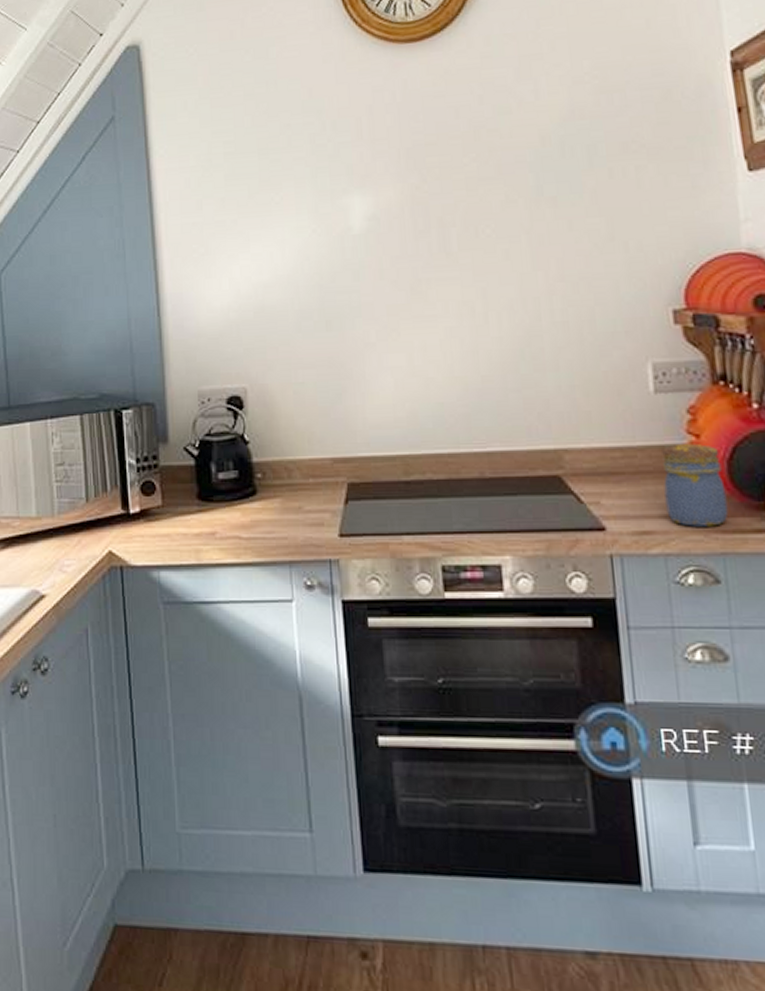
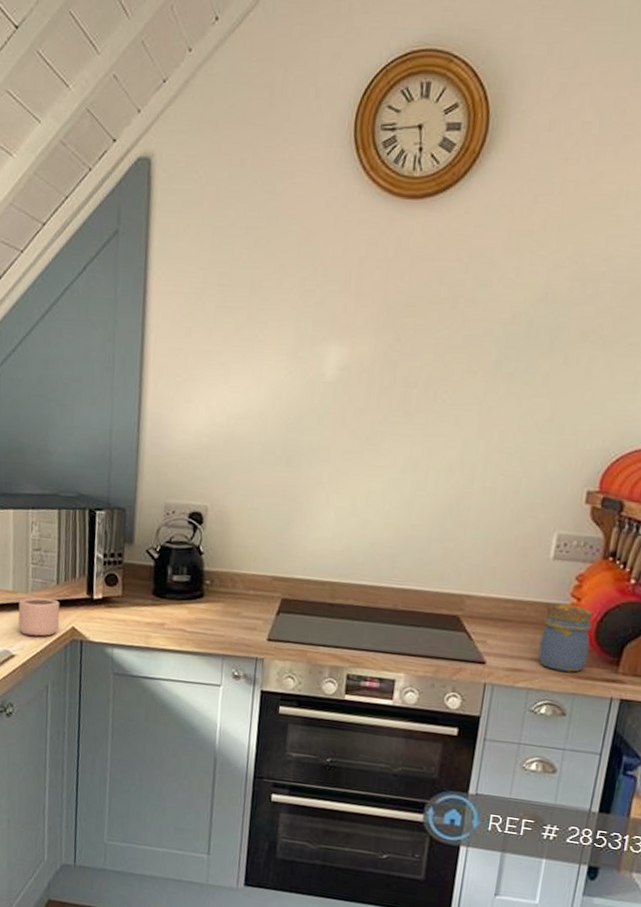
mug: none [44,520,94,568] -> present [18,597,60,636]

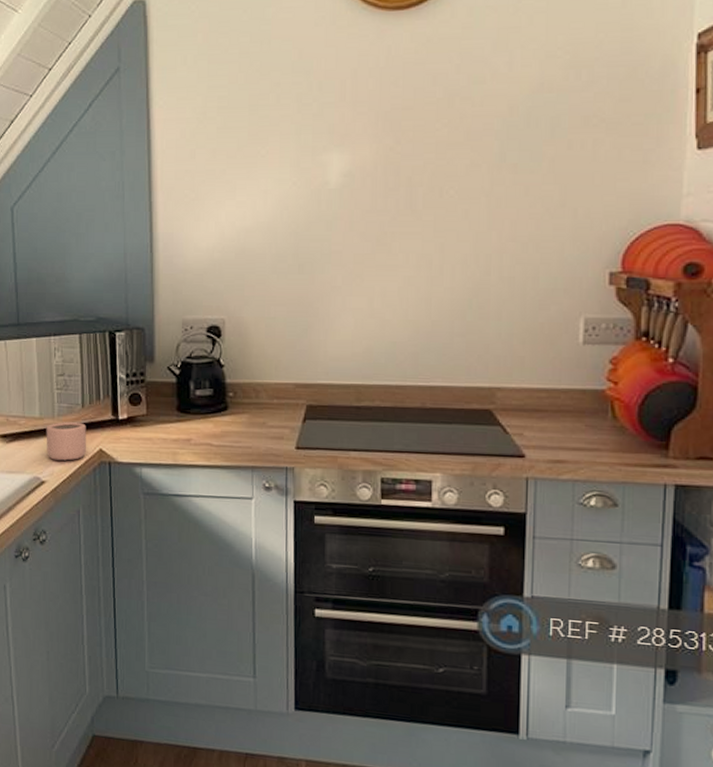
jar: present [538,603,593,672] -> none [580,389,634,460]

